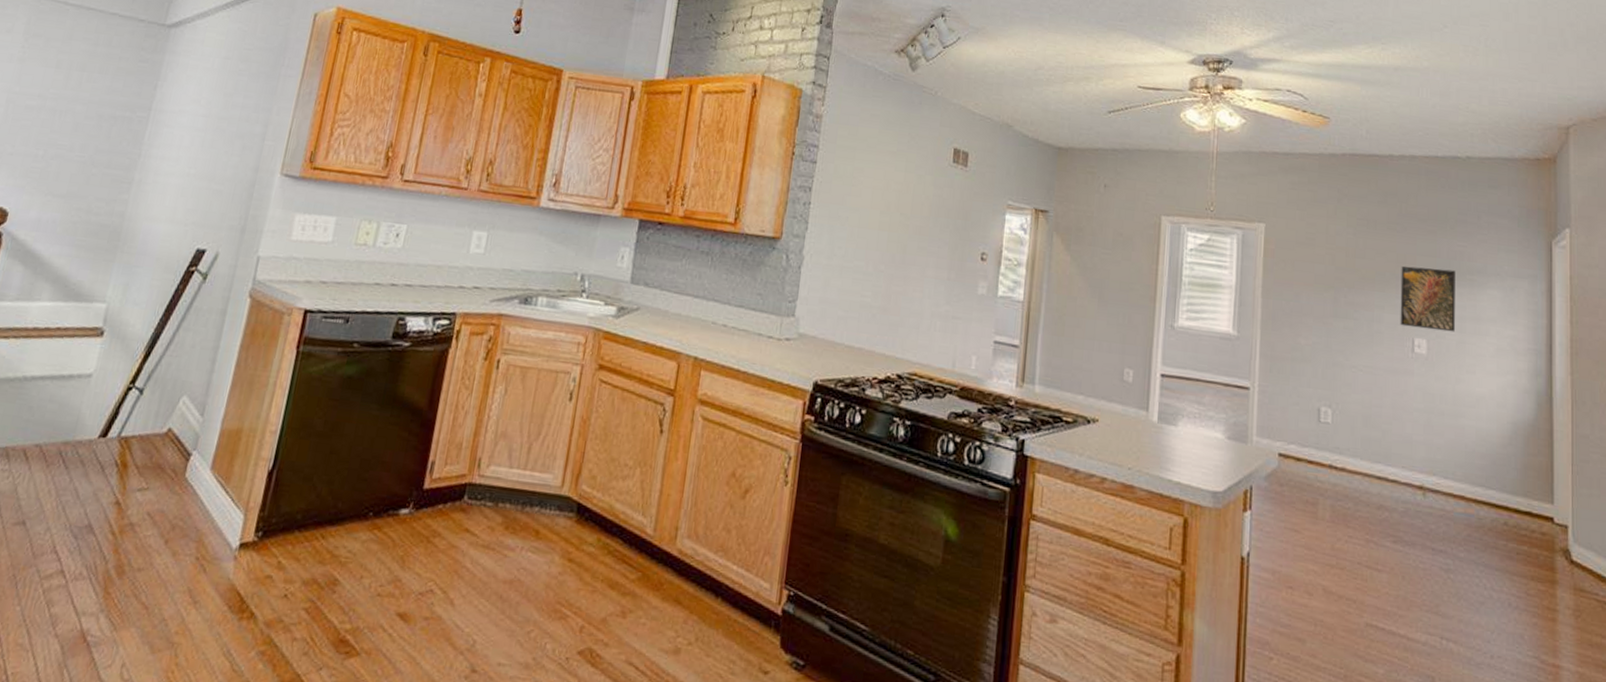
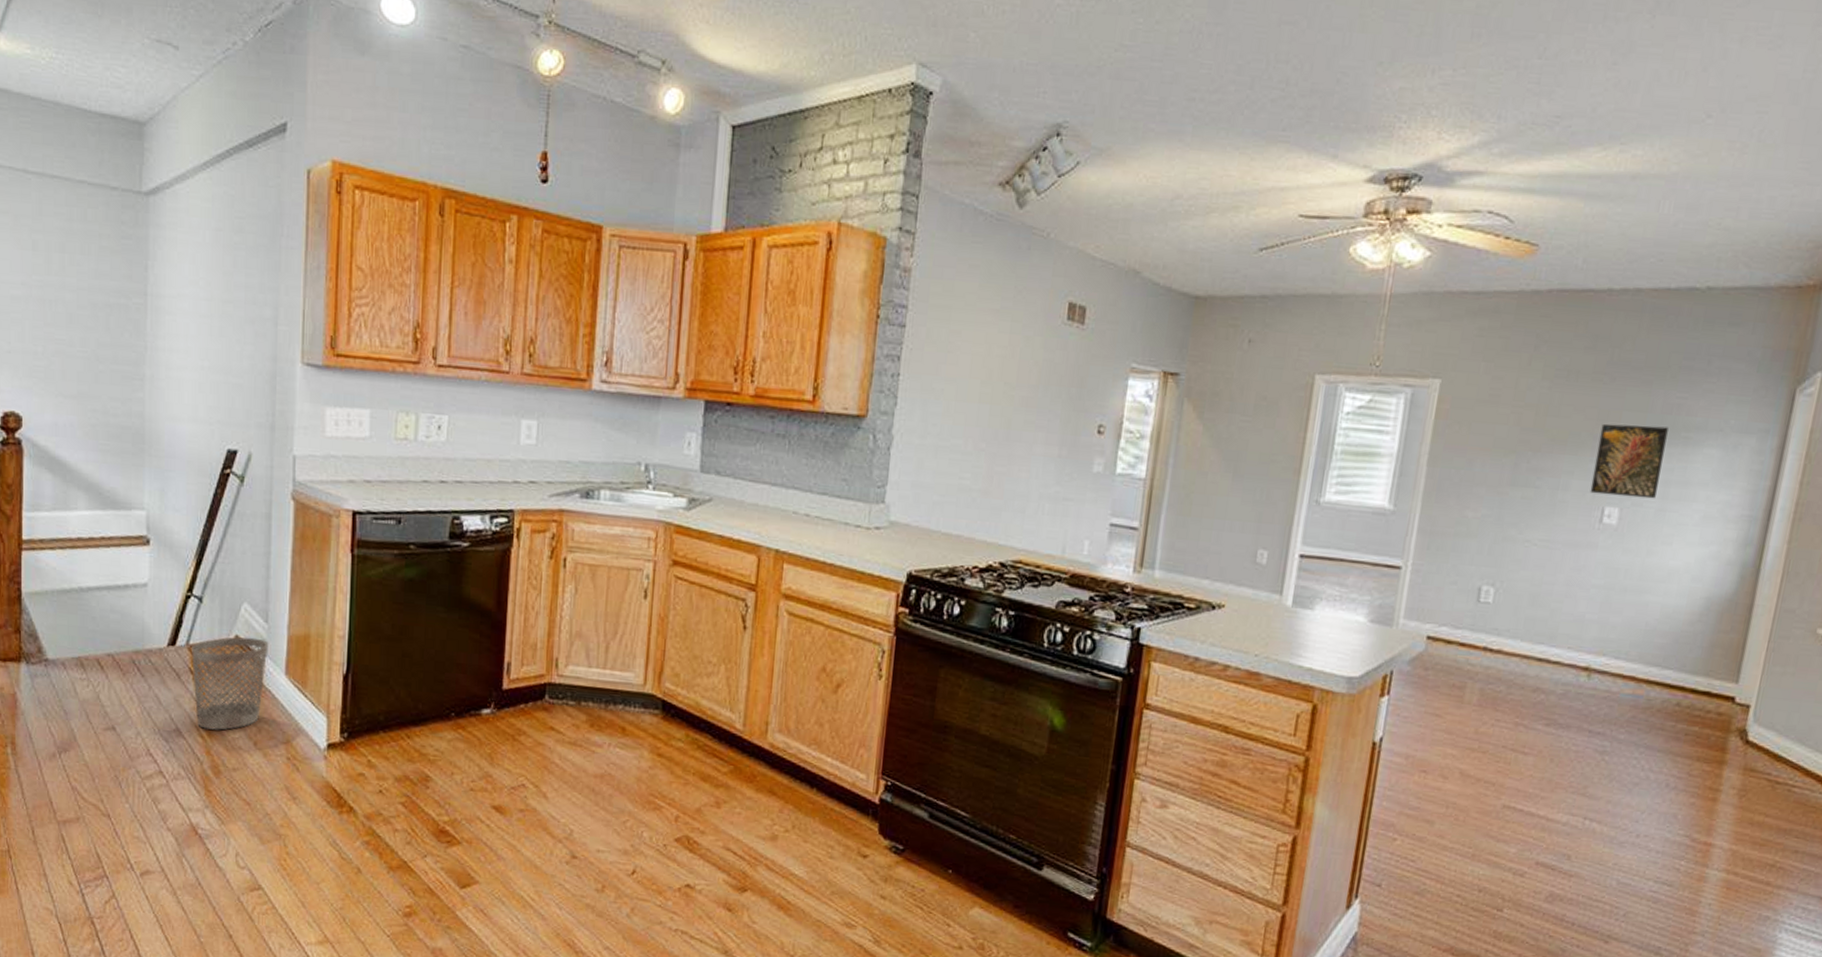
wastebasket: none [111,429,200,527] -> present [192,636,269,730]

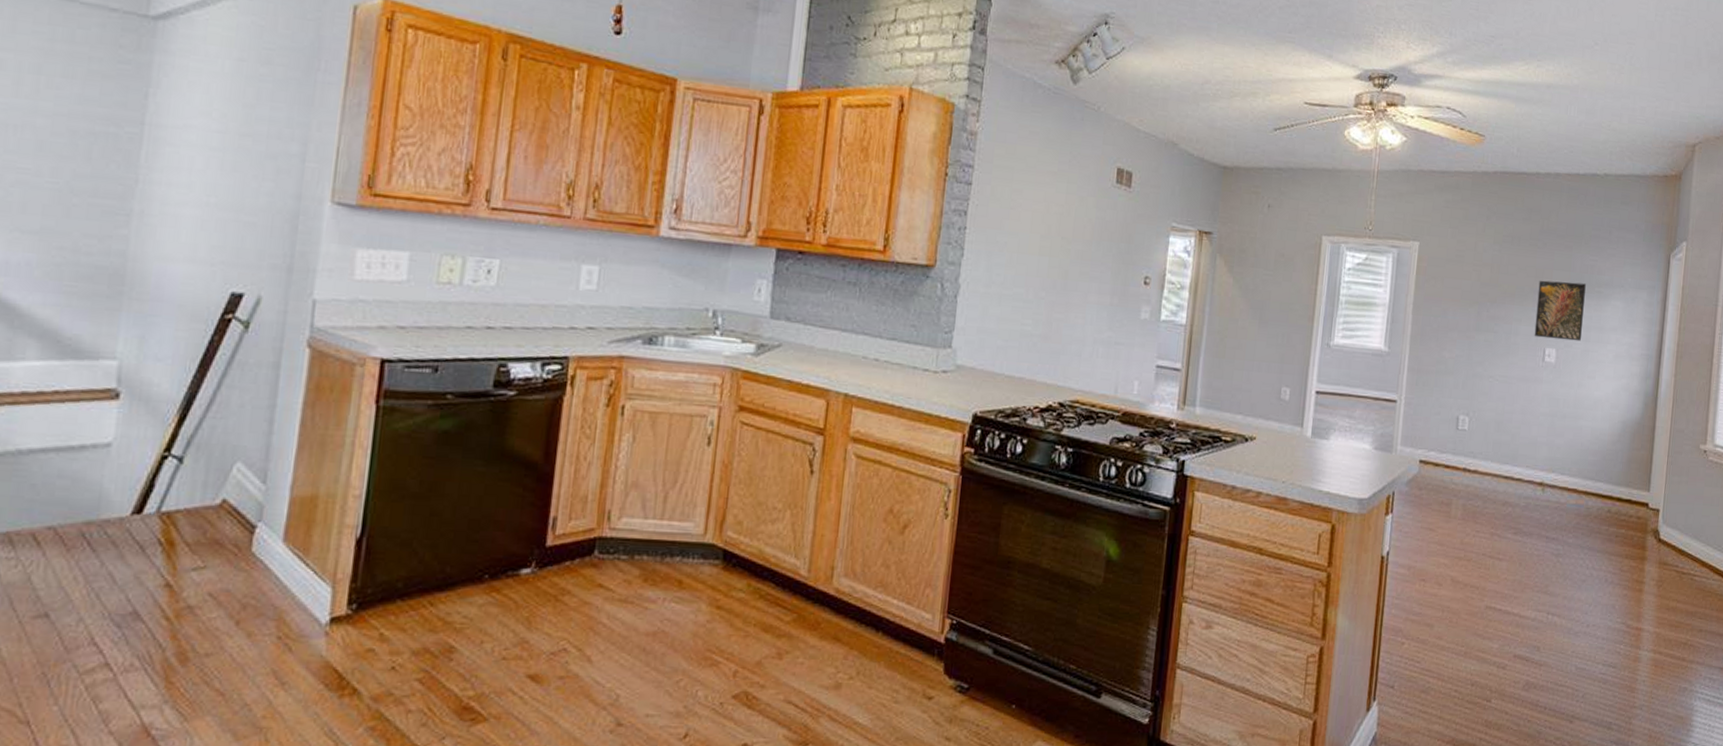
wastebasket: present [192,636,269,730] -> none [161,500,265,611]

